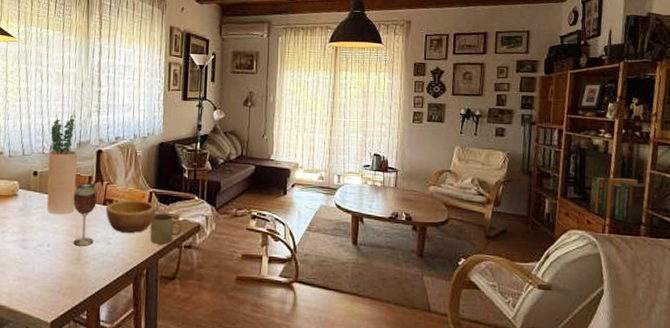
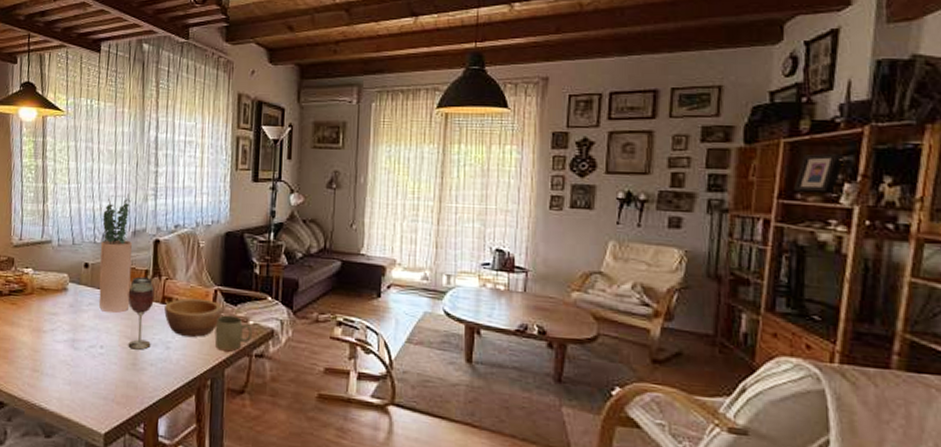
books: present [589,177,662,226] -> none [810,285,928,356]

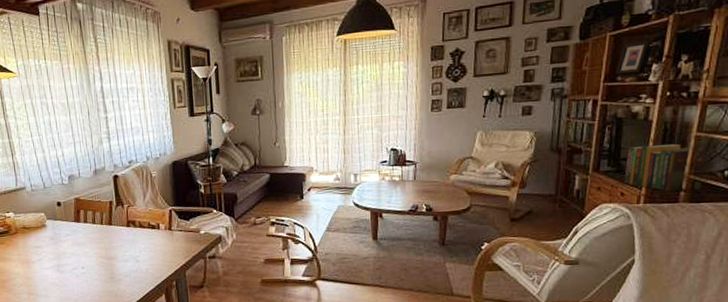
vase: present [98,193,133,314] -> none [66,139,101,241]
wineglass: present [127,276,155,350] -> none [97,207,123,266]
bowl: present [164,298,222,337] -> none [130,218,178,250]
mug: present [214,315,253,352] -> none [173,228,205,258]
books: none [810,285,928,356] -> present [624,143,707,192]

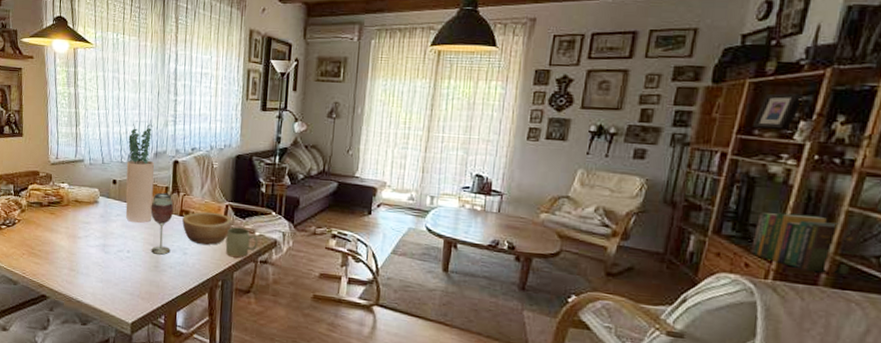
vase: none [66,139,101,241] -> present [125,119,155,224]
wineglass: none [97,207,123,266] -> present [150,192,174,255]
bowl: none [130,218,178,250] -> present [182,212,232,245]
mug: none [173,228,205,258] -> present [225,227,259,258]

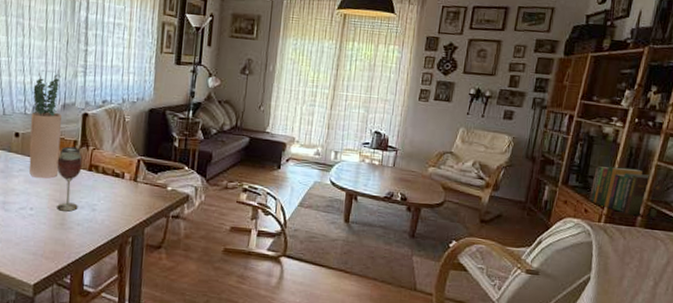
bowl: present [182,212,232,245] -> none [91,166,144,201]
mug: present [225,227,259,258] -> none [136,182,171,214]
picture frame: present [751,92,804,130] -> none [592,66,629,97]

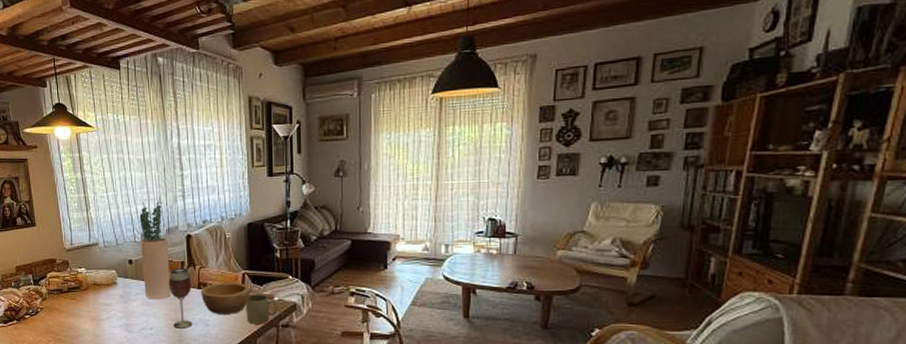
bowl: none [91,166,144,201] -> present [201,282,250,314]
mug: none [136,182,171,214] -> present [245,294,278,324]
books: present [589,166,665,218] -> none [773,225,884,282]

